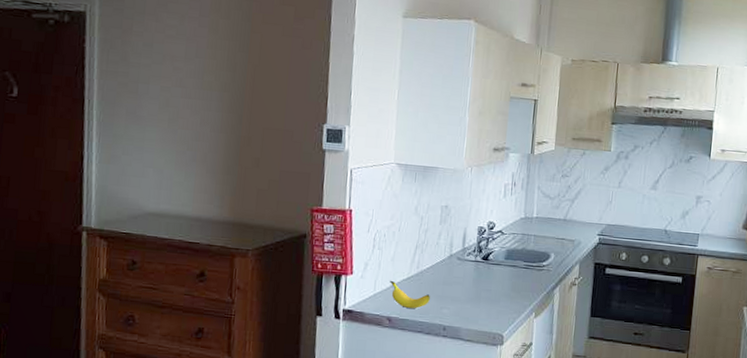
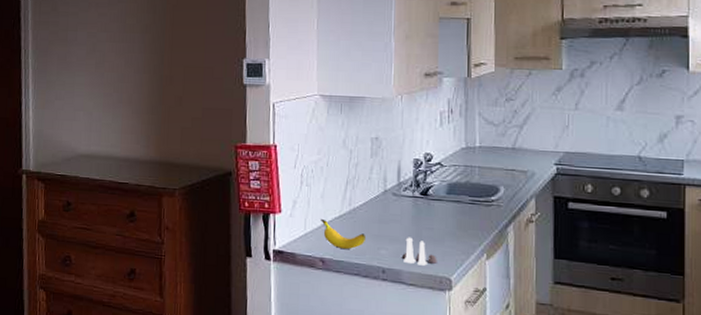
salt and pepper shaker set: none [462,298,493,323] -> present [402,237,437,266]

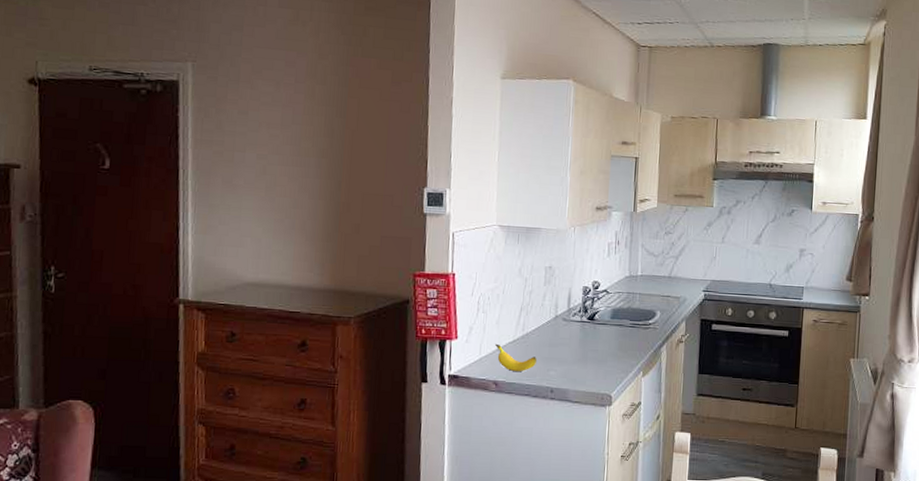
salt and pepper shaker set: present [402,237,437,266] -> none [569,359,600,384]

